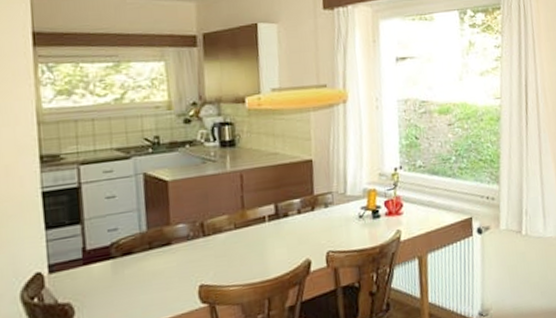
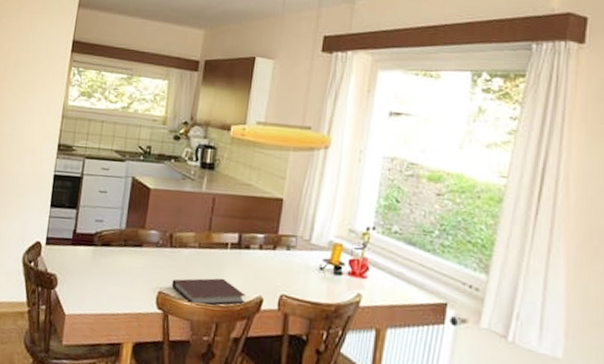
notebook: none [212,252,293,288] -> present [172,278,246,306]

